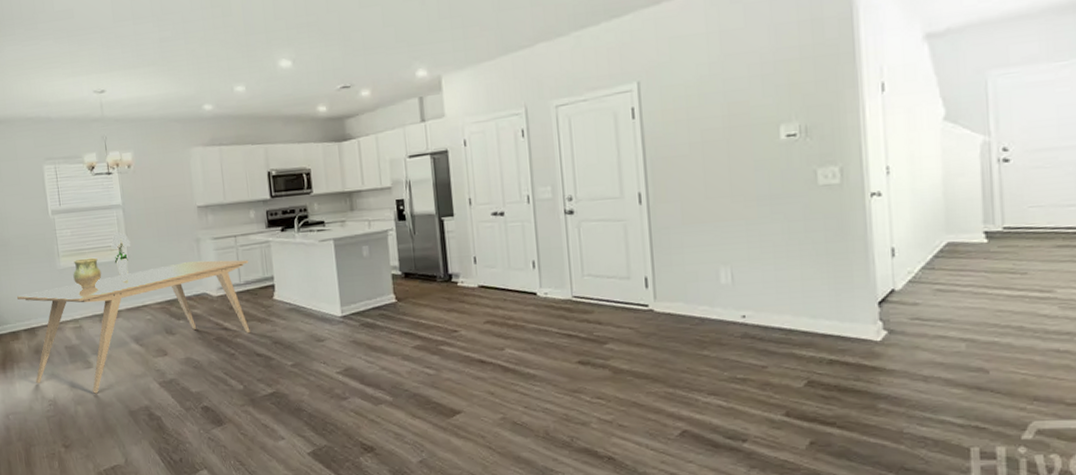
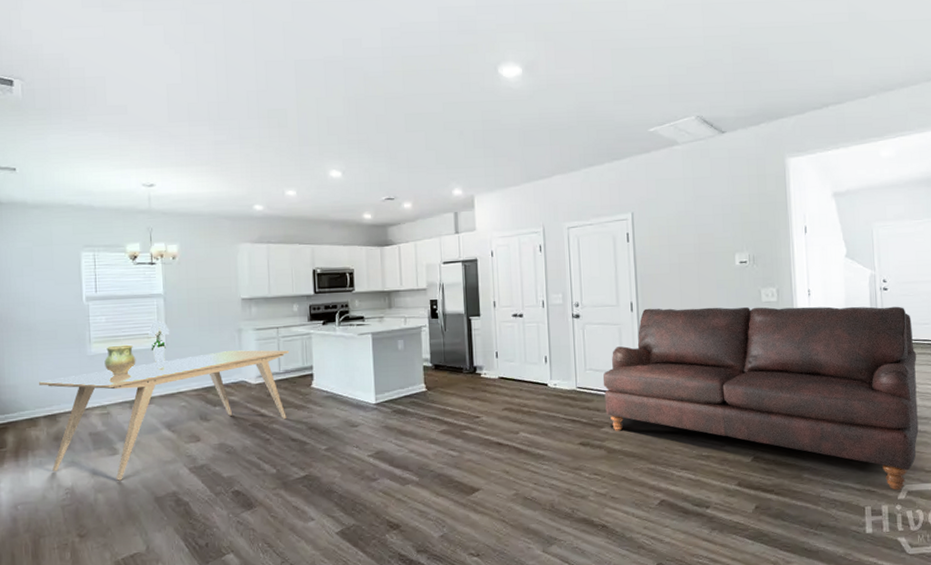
sofa: none [604,183,1056,428] -> present [602,306,919,490]

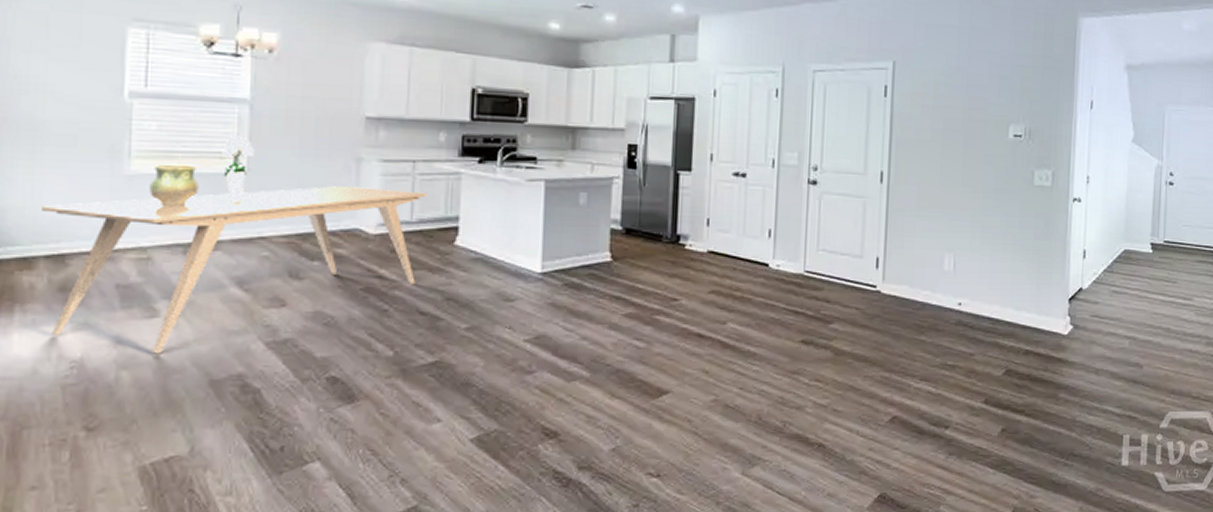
sofa: present [602,306,919,490] -> none [837,181,1197,417]

